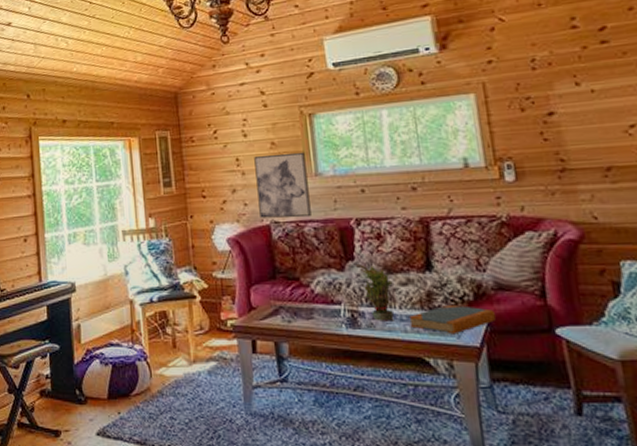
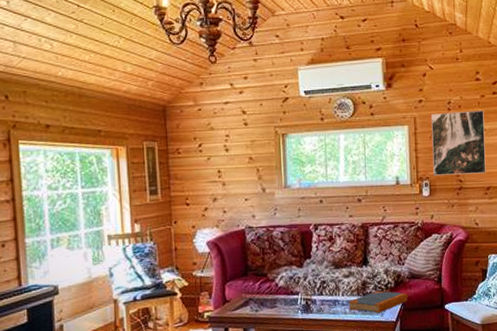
wall art: present [254,152,312,218] -> none [234,167,279,224]
potted plant: present [355,264,394,321] -> none [311,262,340,307]
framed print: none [507,65,603,155] -> present [431,110,486,176]

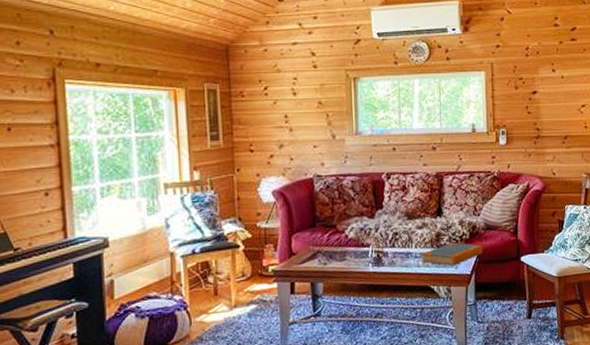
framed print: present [431,110,486,176] -> none [509,57,564,124]

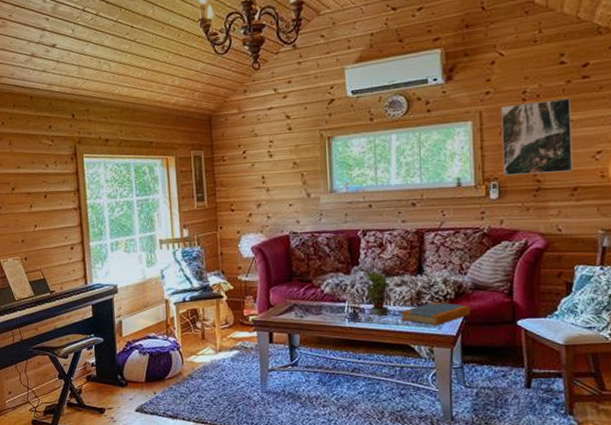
potted plant: none [383,212,413,259] -> present [359,269,391,316]
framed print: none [509,57,564,124] -> present [501,98,573,176]

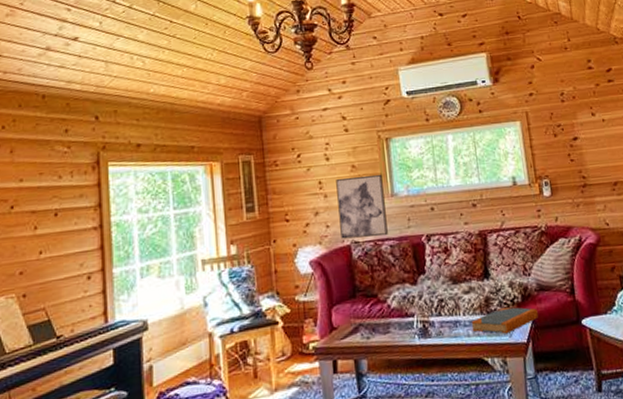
wall art: none [278,171,325,230] -> present [336,174,388,239]
potted plant: present [359,269,391,316] -> none [426,277,459,329]
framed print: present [501,98,573,176] -> none [544,99,611,173]

